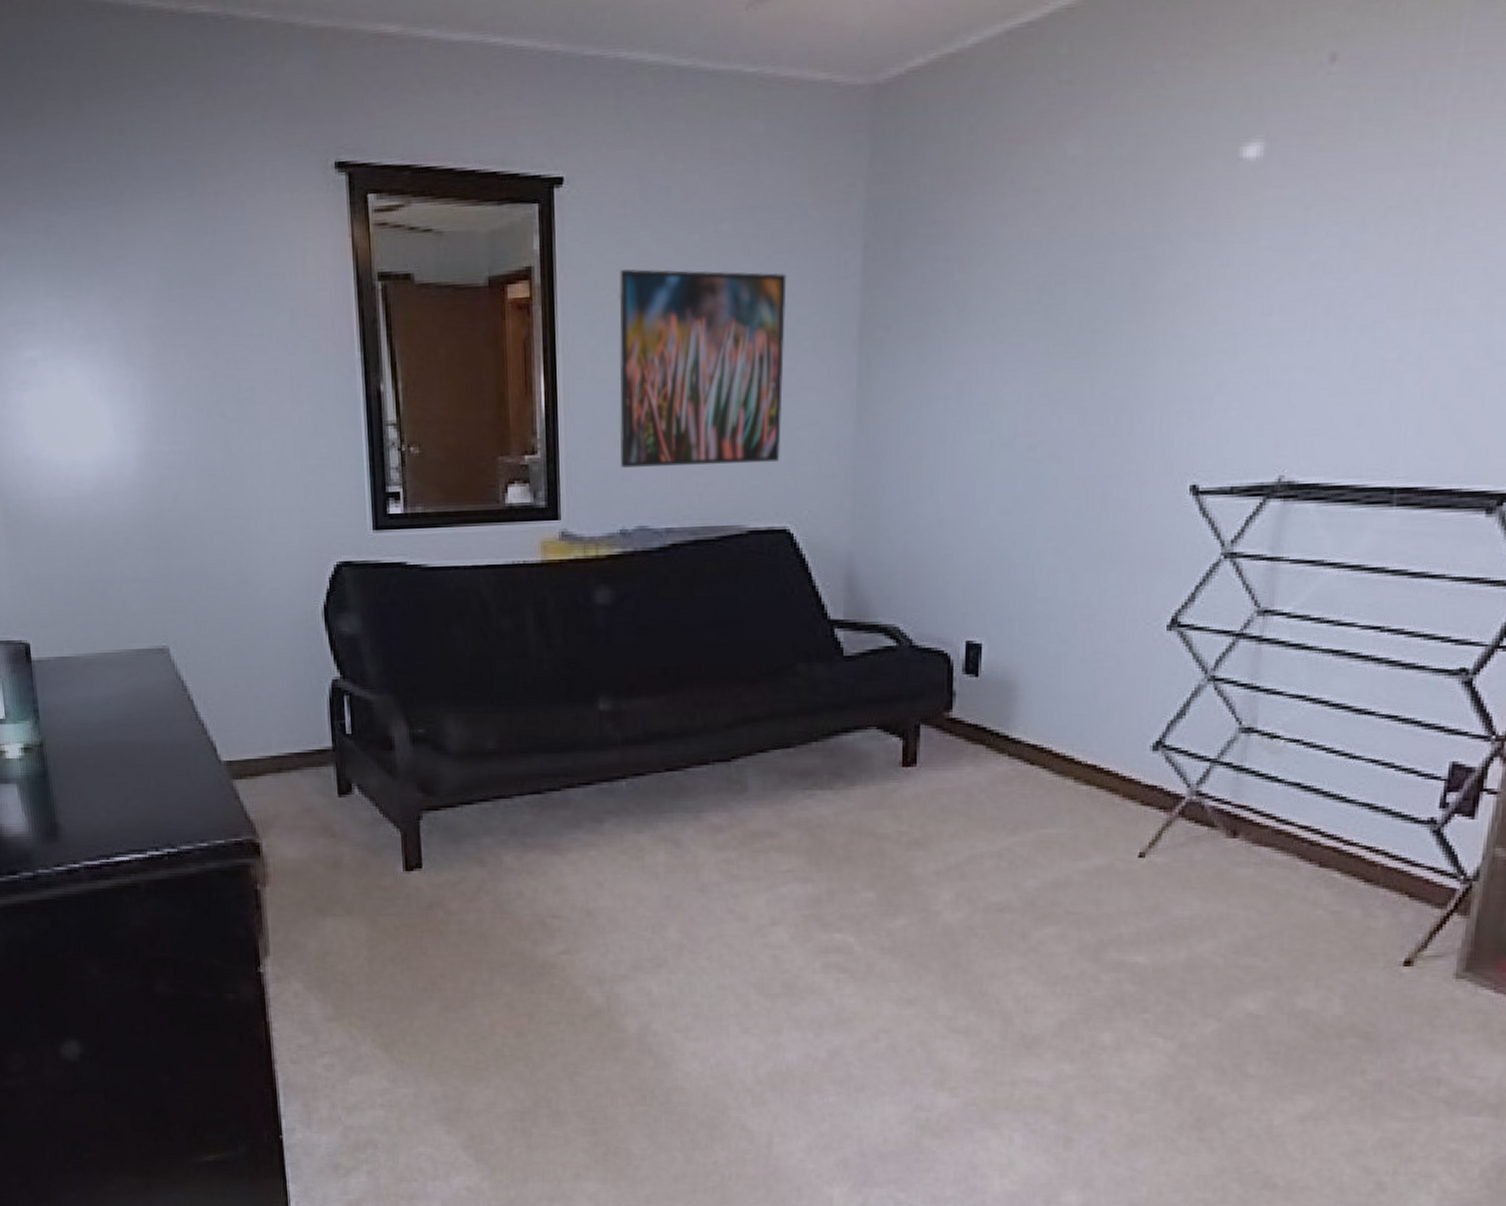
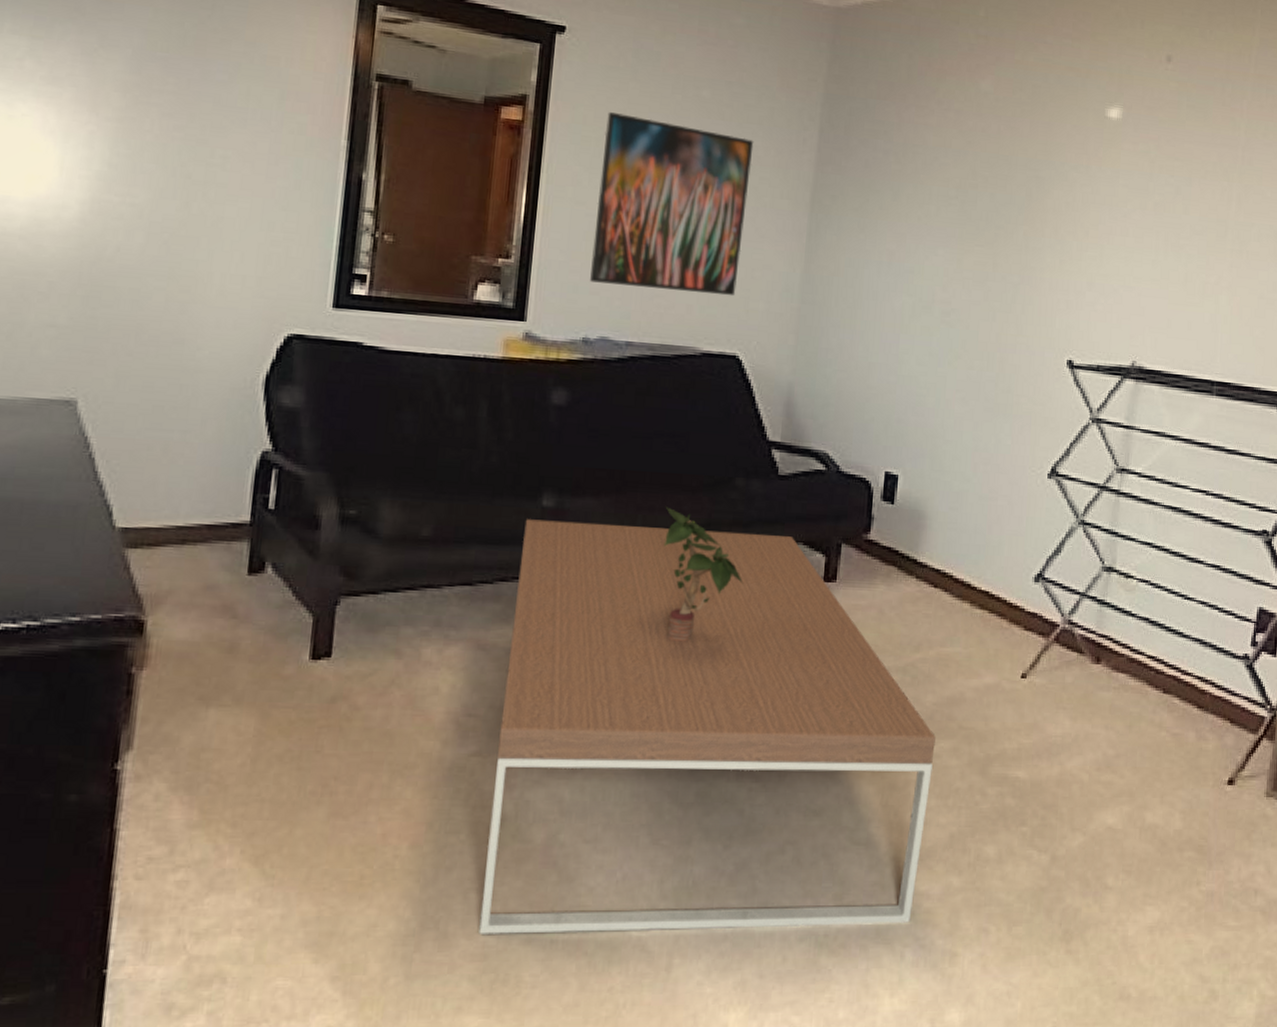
coffee table: none [584,721,1039,1113] -> present [479,519,936,934]
potted plant: none [724,700,814,838] -> present [664,506,744,642]

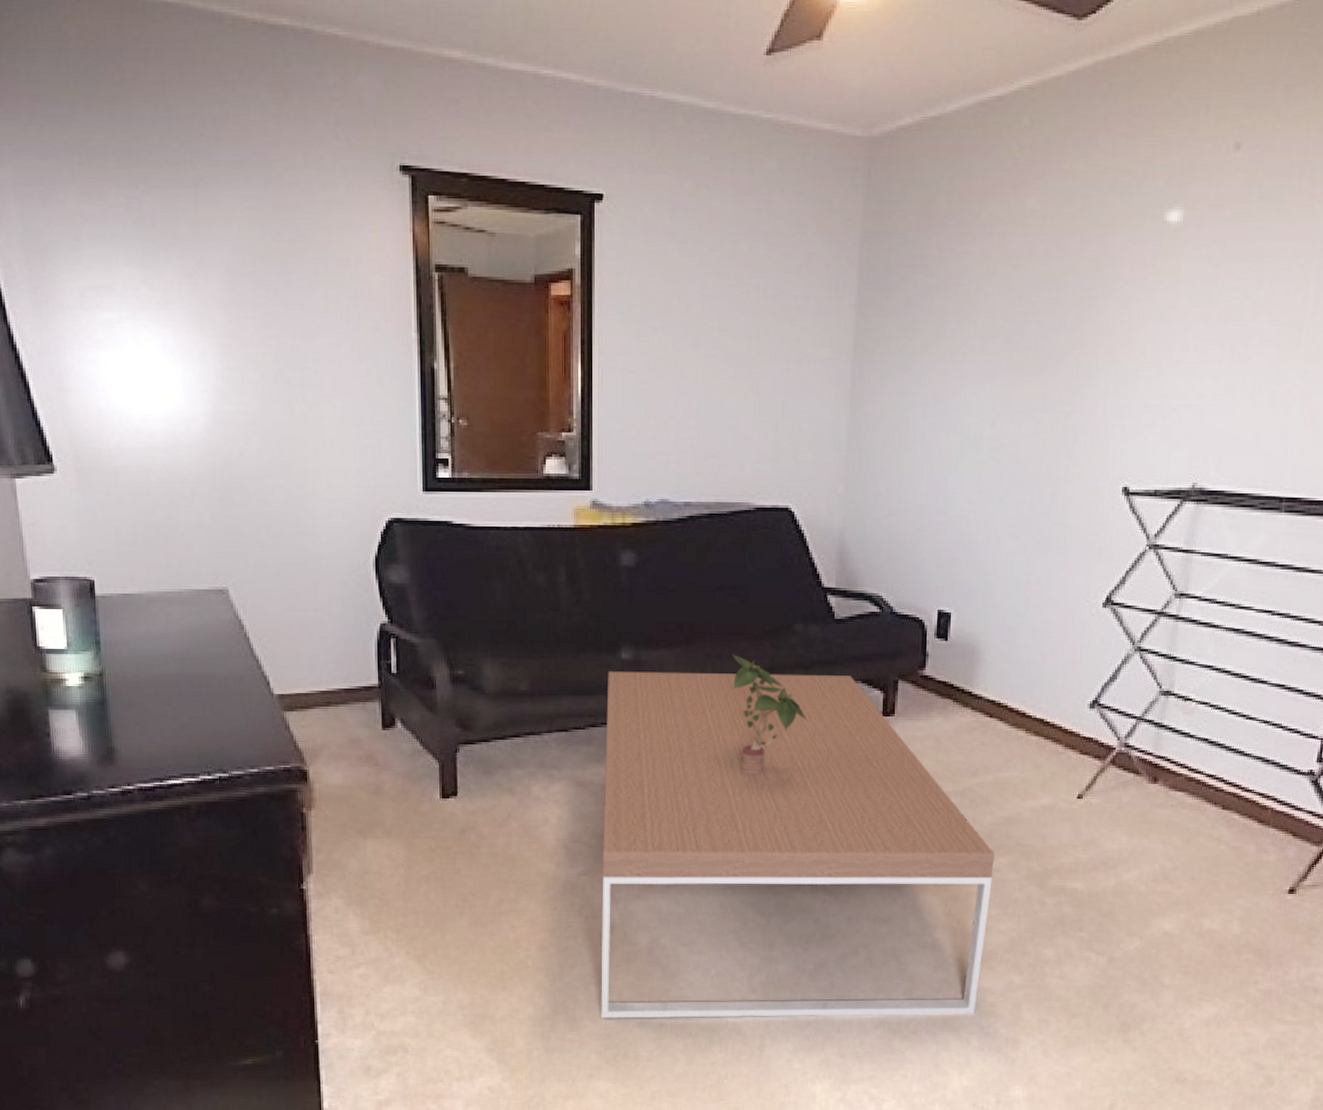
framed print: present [590,112,754,296] -> none [647,277,793,450]

